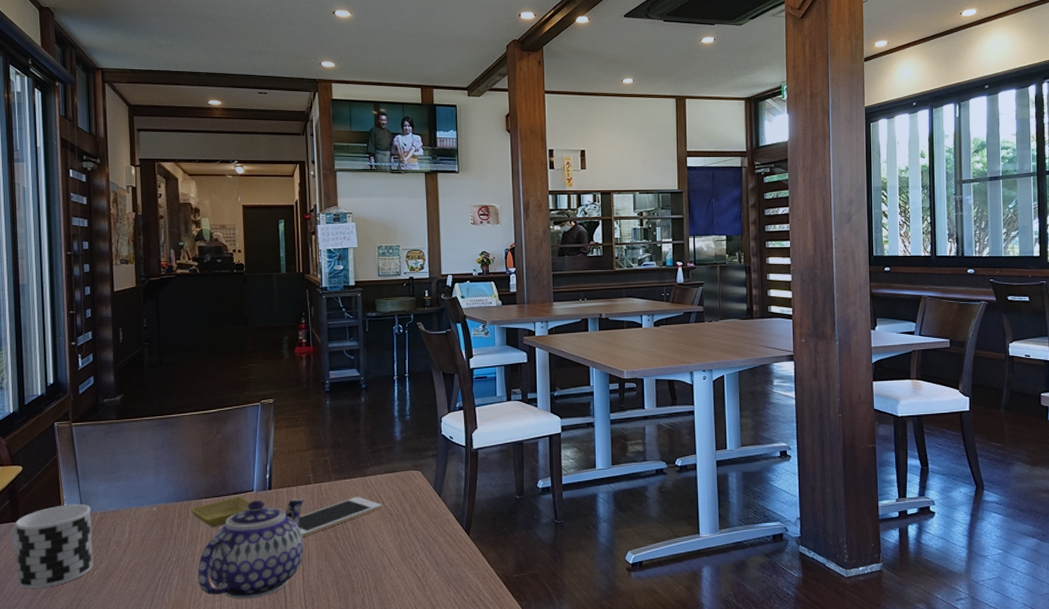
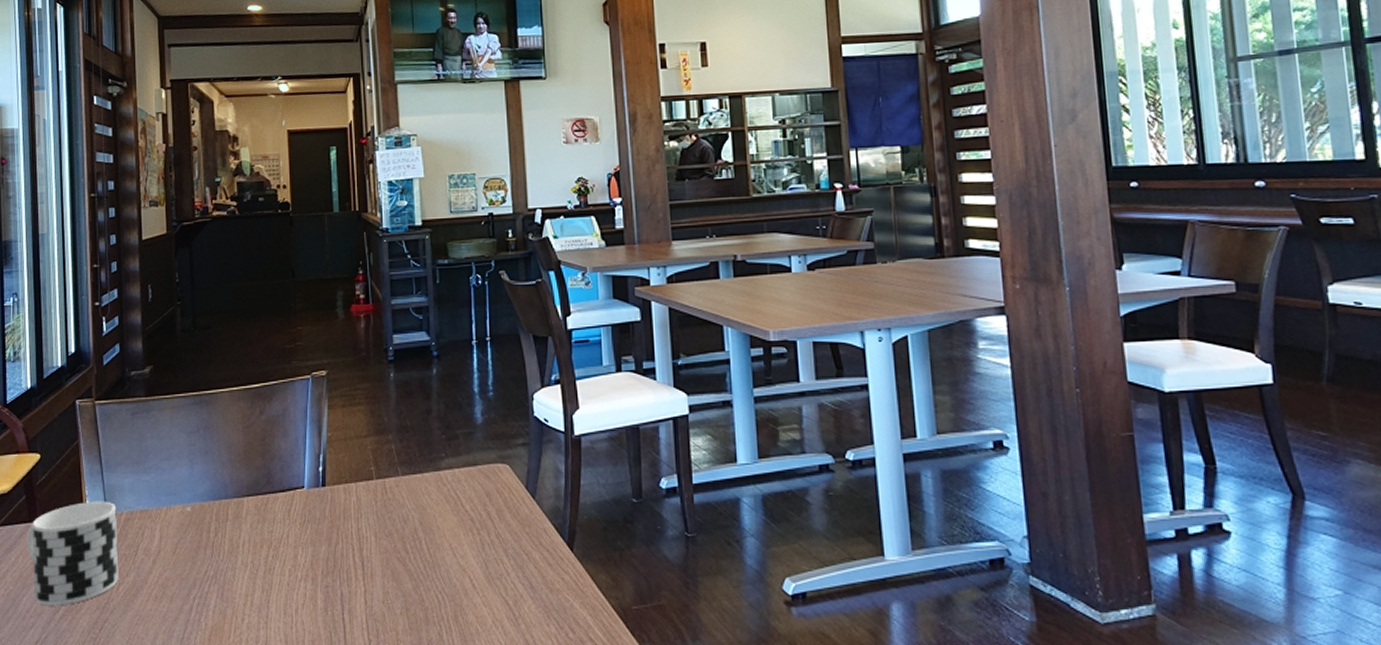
saucer: present [190,496,251,528] -> none [230,494,302,535]
teapot: present [198,498,304,600] -> none [239,498,365,628]
cell phone: present [299,497,382,537] -> none [359,497,462,549]

